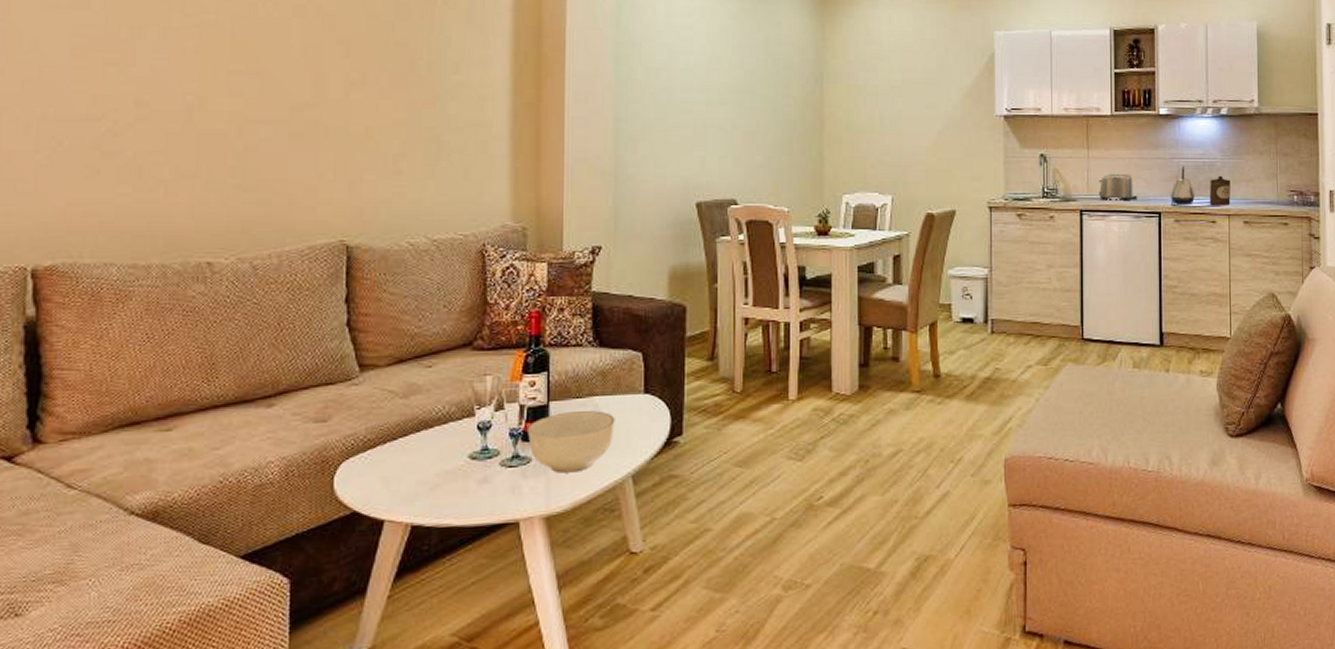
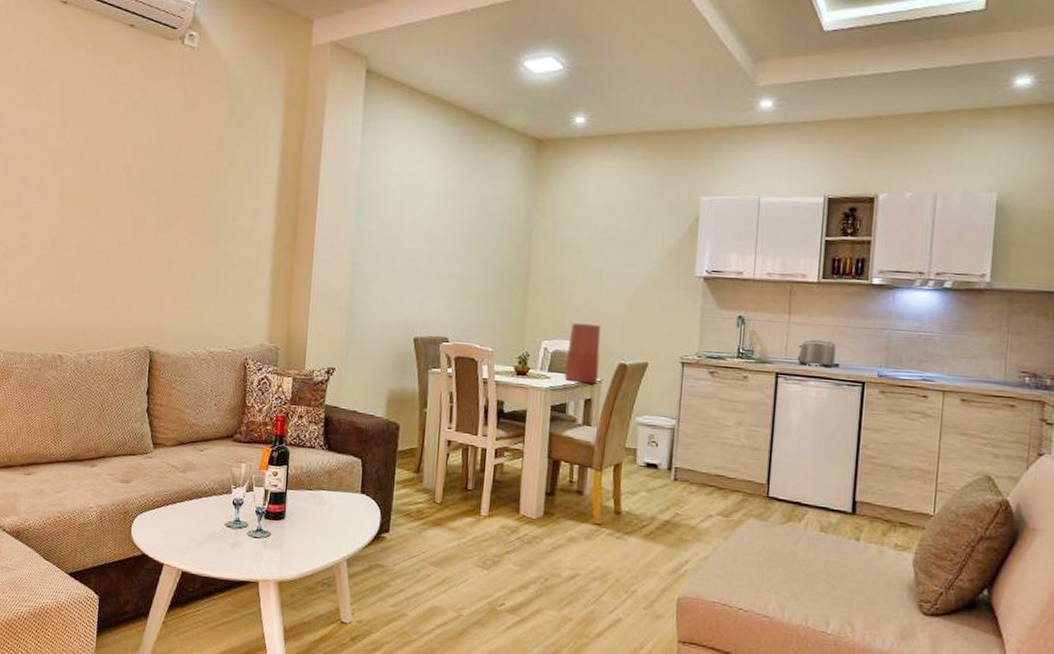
bowl: present [528,411,615,473] -> none [269,500,337,550]
vase: none [869,172,905,238] -> present [564,322,602,384]
kettle: present [1170,165,1196,204] -> none [877,336,907,377]
canister: present [1209,175,1231,206] -> none [921,349,949,382]

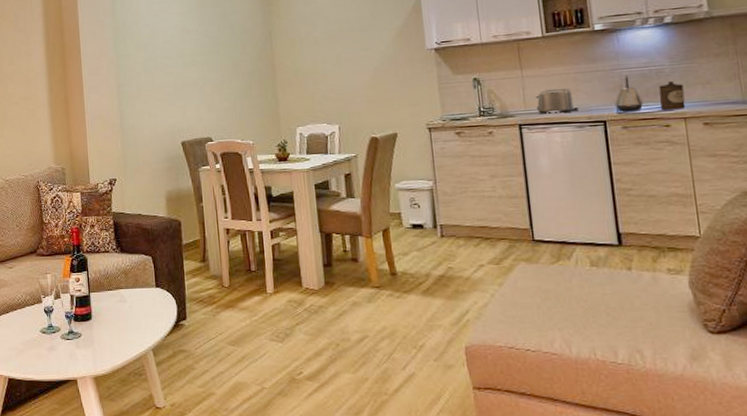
vase: present [564,322,602,384] -> none [320,106,353,161]
kettle: none [877,336,907,377] -> present [614,75,644,112]
canister: none [921,349,949,382] -> present [659,80,686,110]

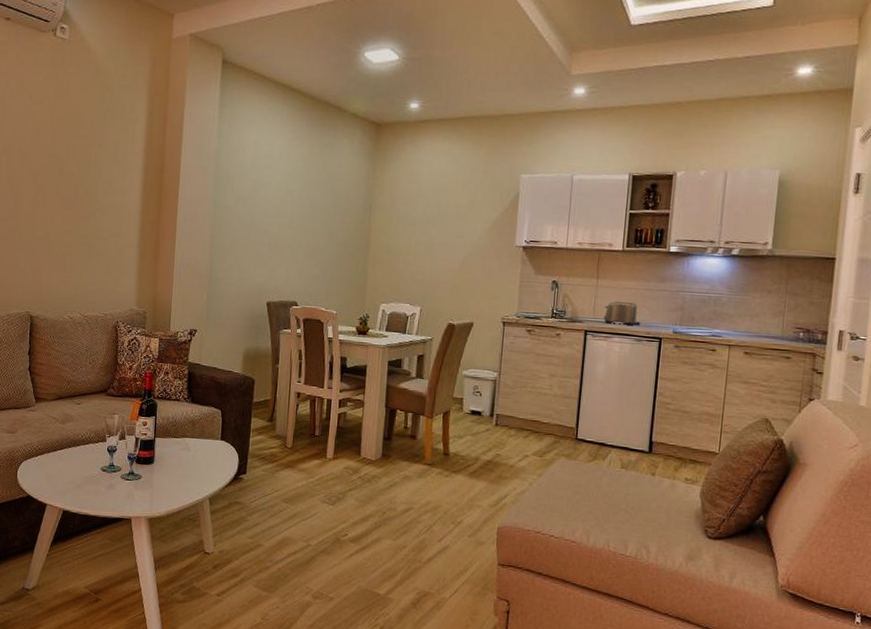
kettle: present [614,75,644,112] -> none [672,298,698,333]
canister: present [659,80,686,110] -> none [711,309,735,337]

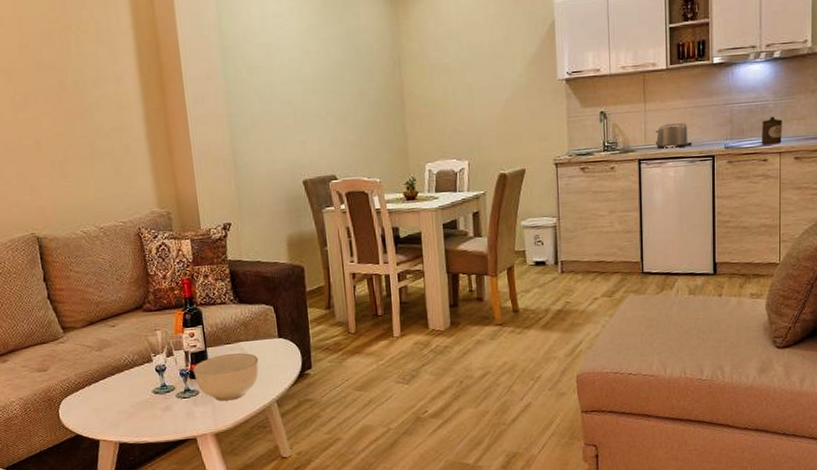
bowl: none [140,446,200,490] -> present [193,353,259,401]
canister: none [711,309,735,337] -> present [761,116,782,145]

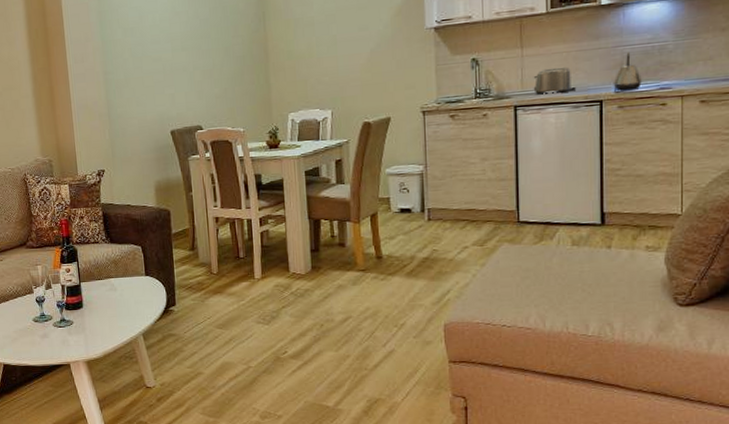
bowl: present [193,353,259,401] -> none [68,288,127,332]
kettle: none [723,109,748,147] -> present [613,52,643,91]
canister: present [761,116,782,145] -> none [658,57,684,88]

